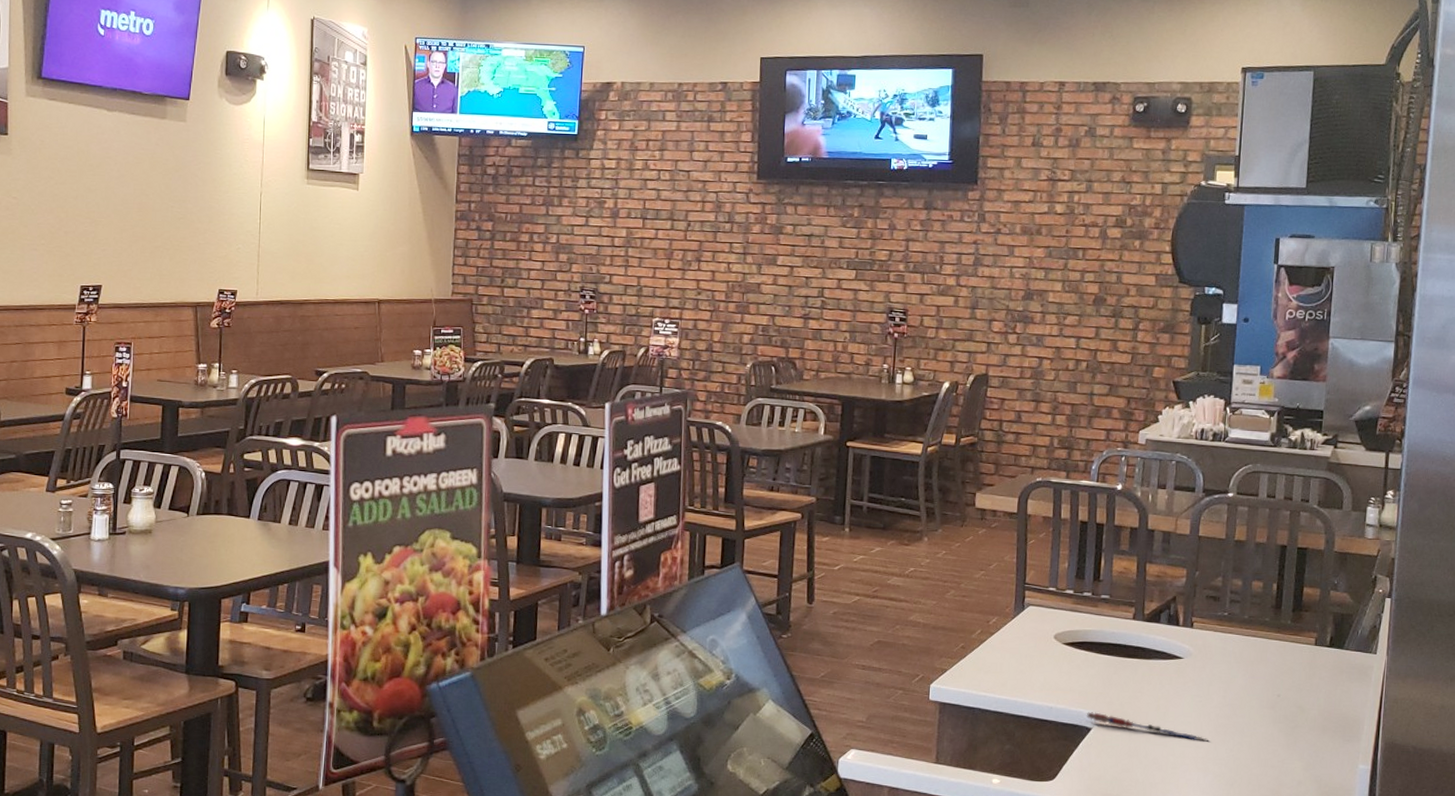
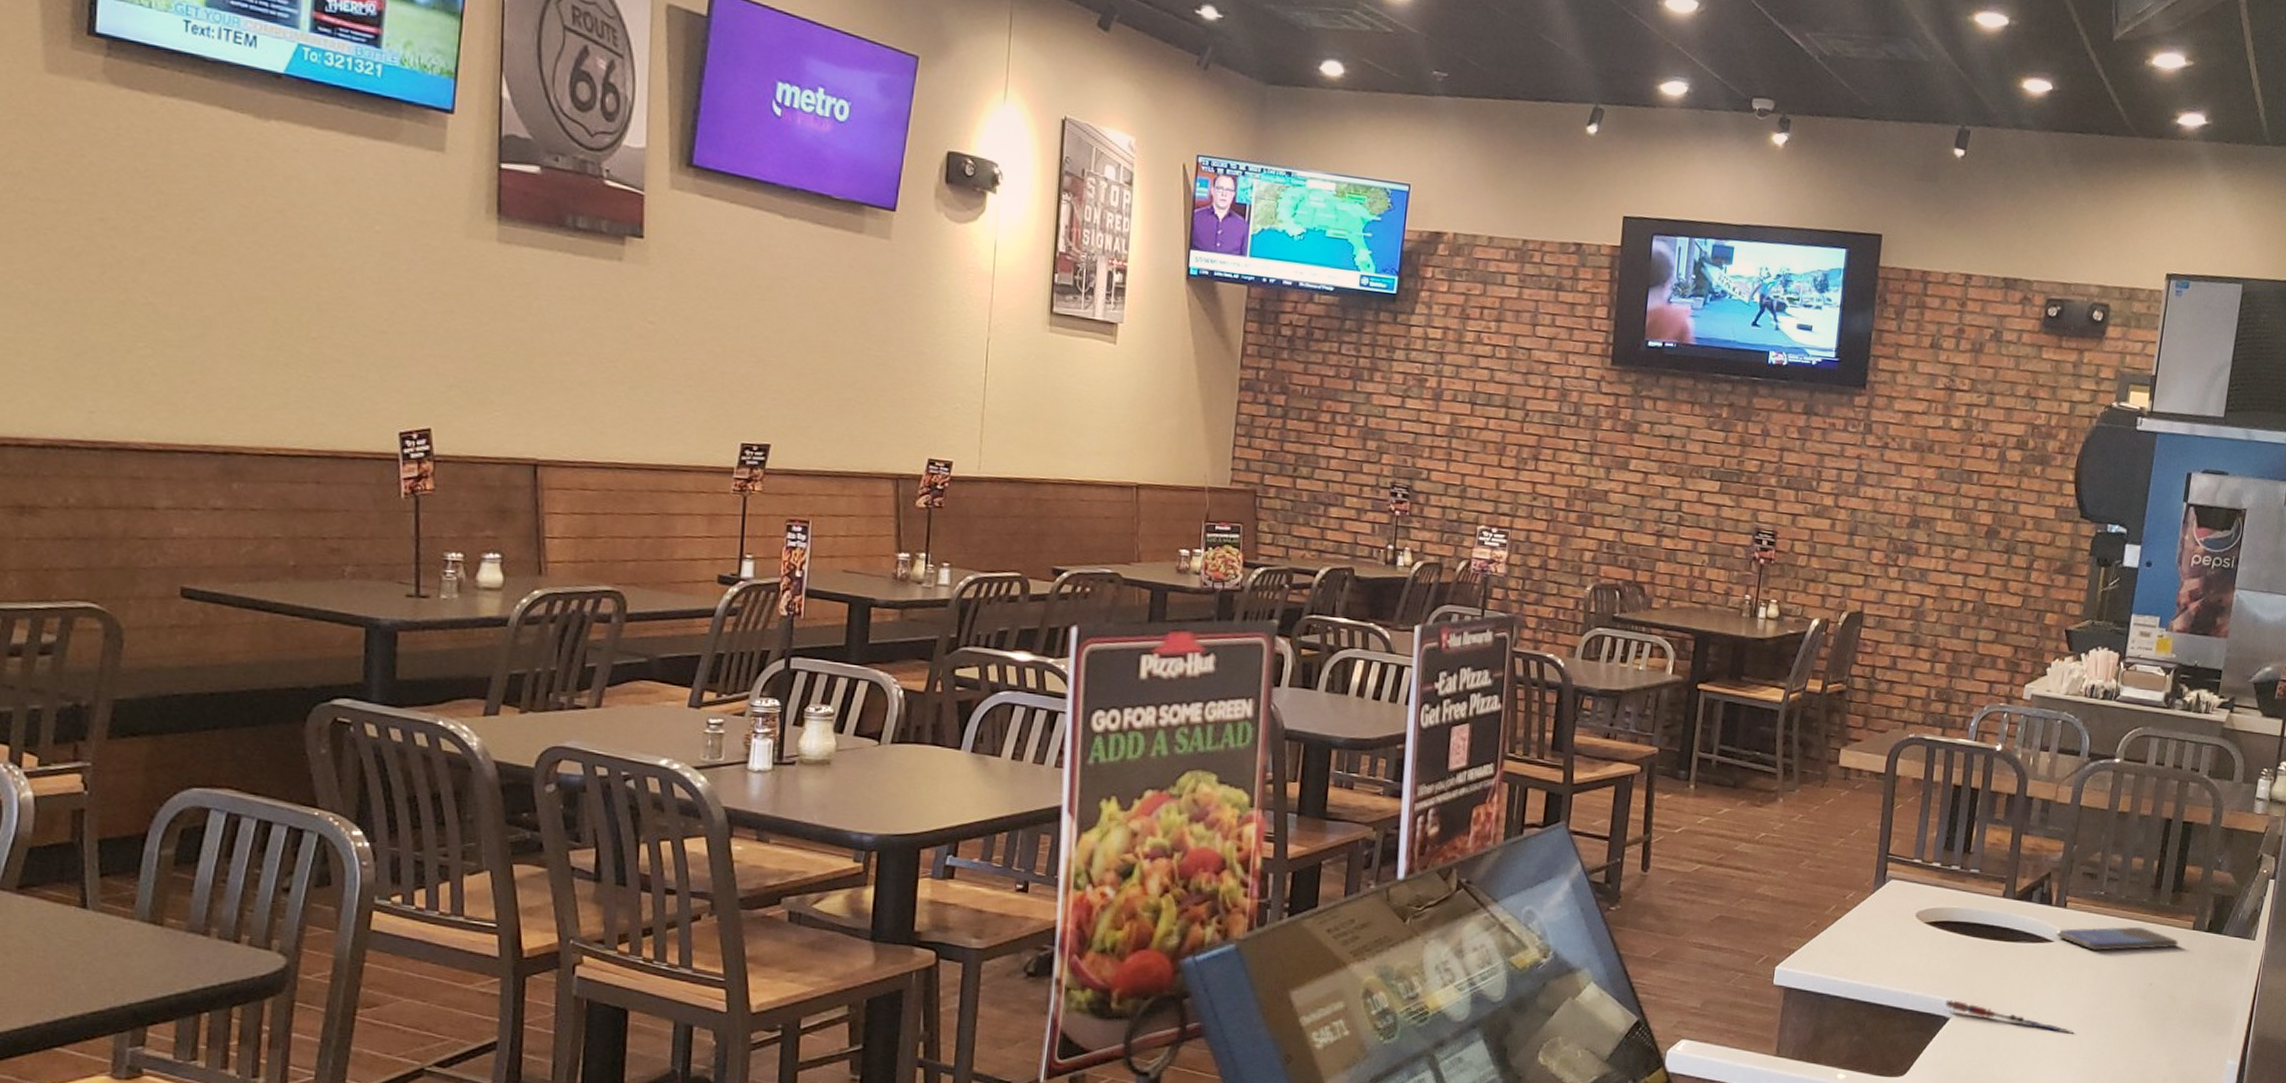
smartphone: none [1185,643,1303,667] -> present [2055,926,2179,952]

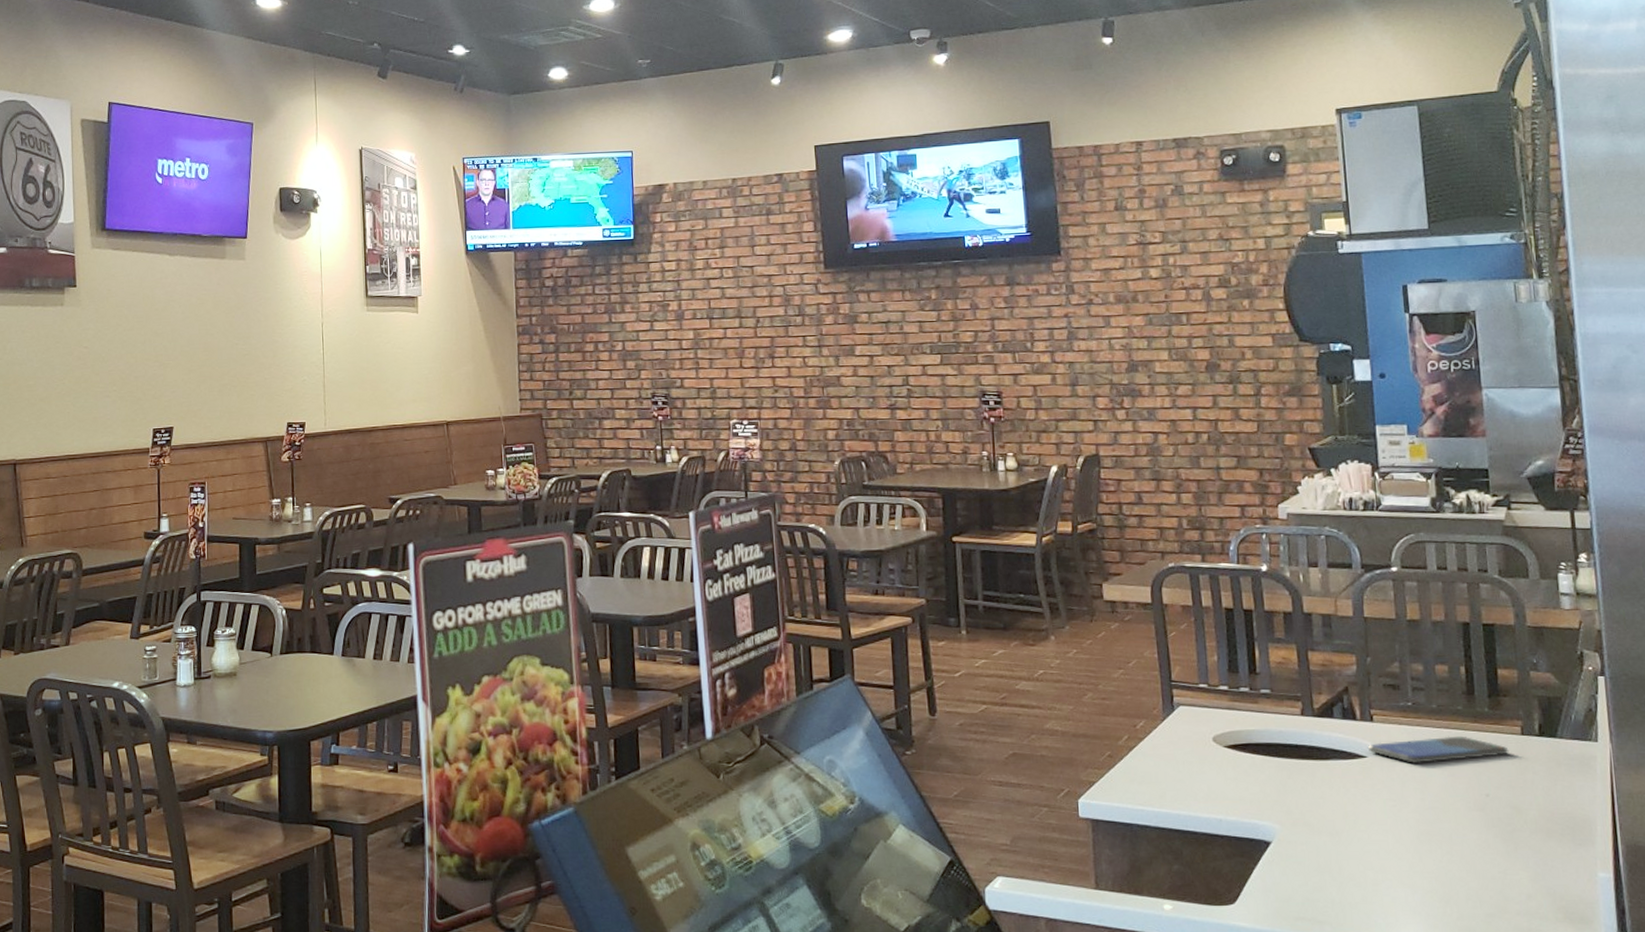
pen: present [1944,1000,2073,1034] -> none [1262,823,1411,852]

